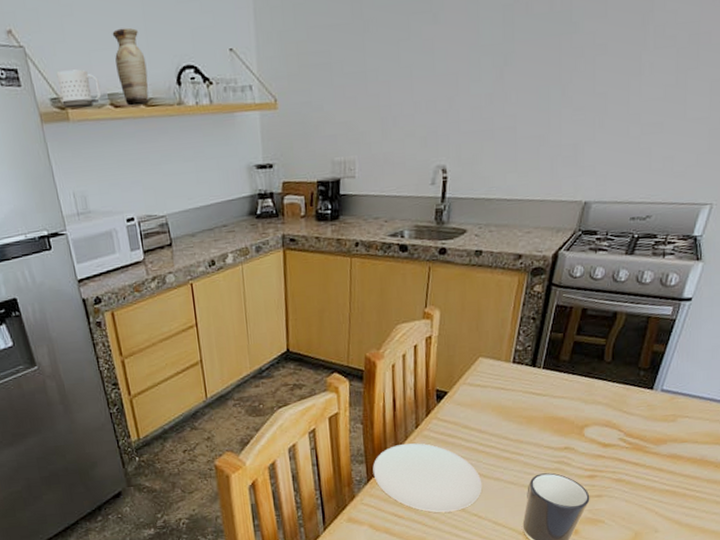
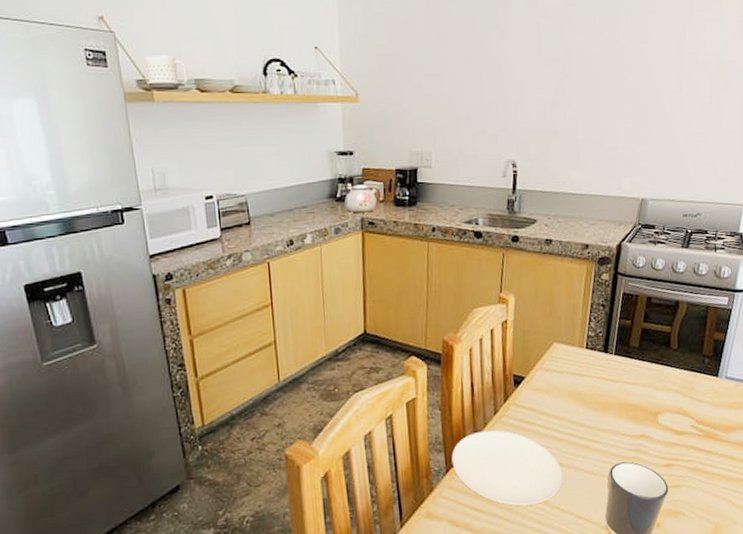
ceramic jug: present [112,27,149,106] -> none [203,22,235,92]
kettle: none [263,188,298,230] -> present [343,174,377,213]

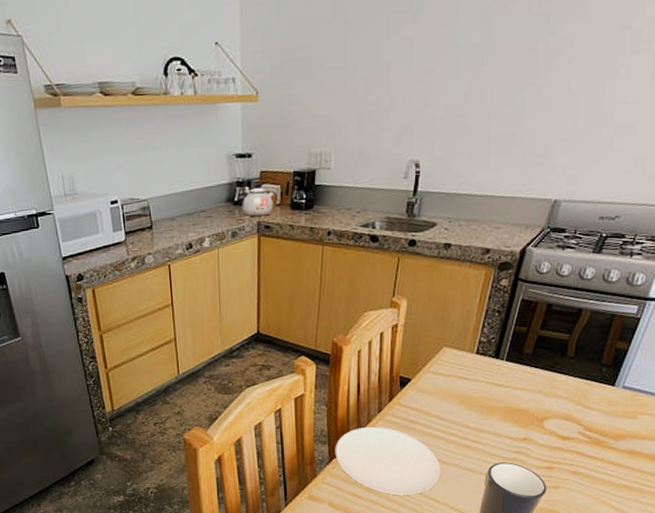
mug: present [145,55,189,91] -> none [51,58,93,96]

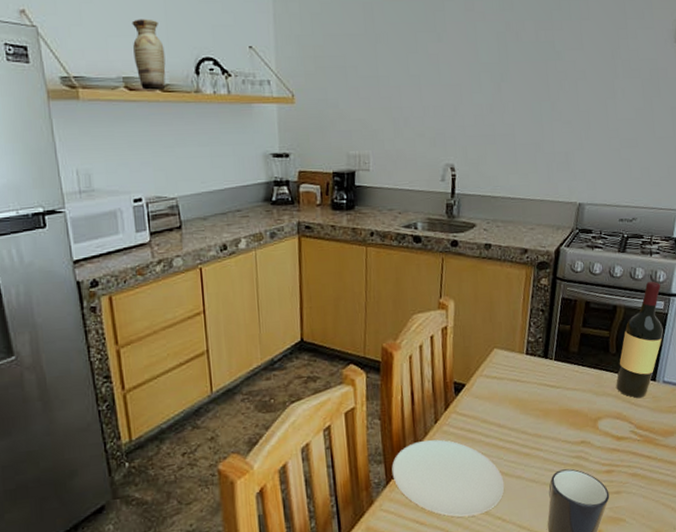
ceramic jug: none [105,20,137,95] -> present [132,19,166,90]
kettle: present [241,177,274,217] -> none [279,177,314,217]
wine bottle: none [569,284,637,401] -> present [616,281,664,398]

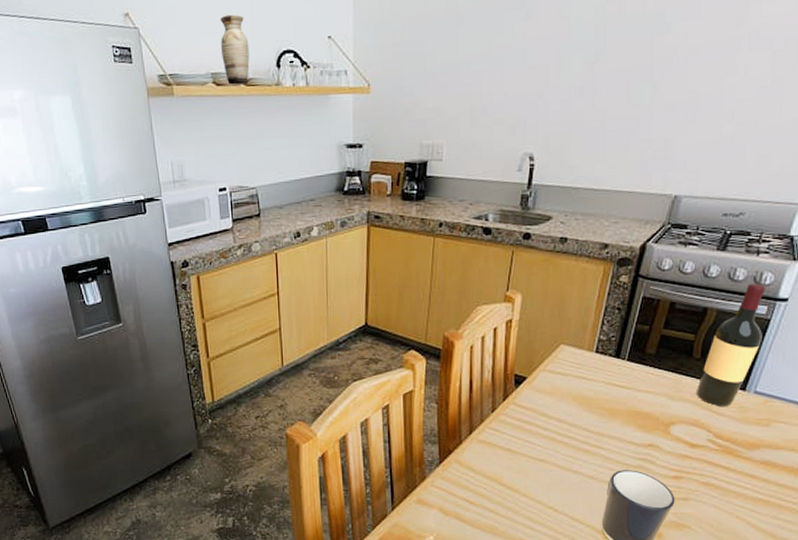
plate: present [391,439,505,518] -> none [445,426,560,503]

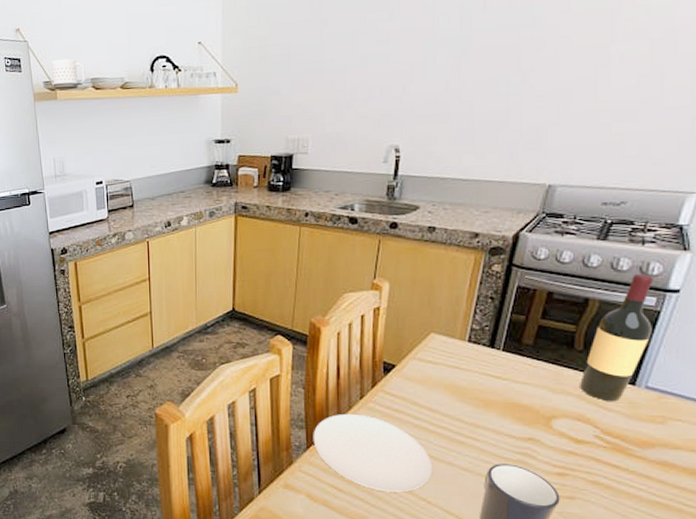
mug: none [166,50,206,85] -> present [51,59,86,90]
ceramic jug: present [220,14,250,85] -> none [100,25,126,89]
plate: none [445,426,560,503] -> present [313,413,433,493]

